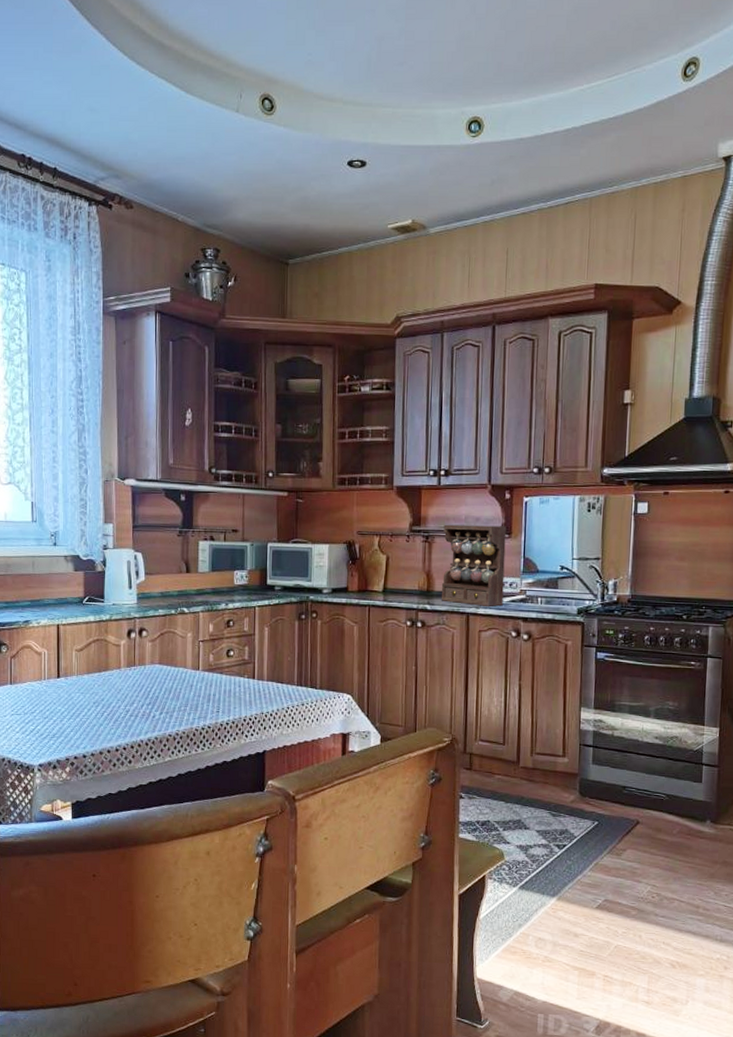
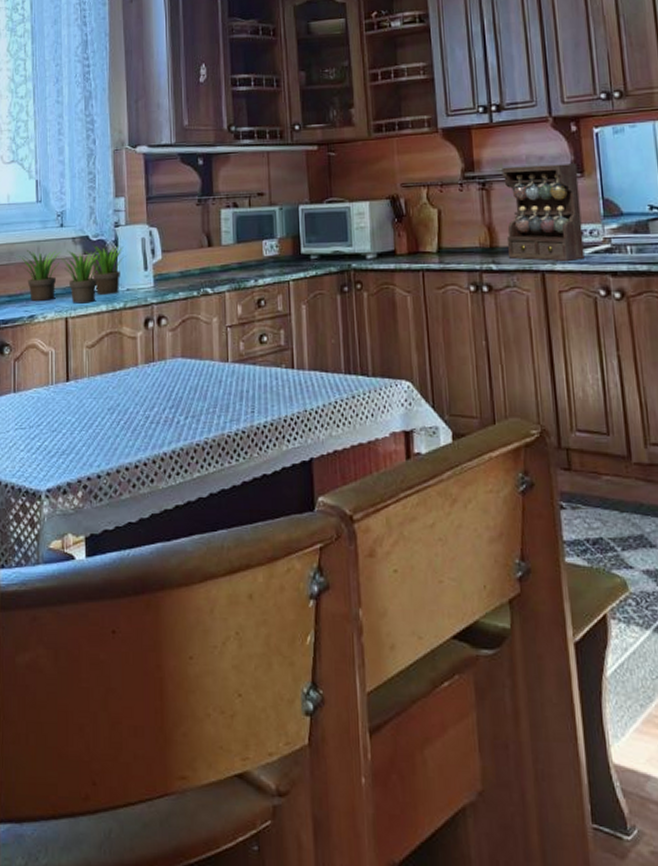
plant: none [15,562,113,614] -> present [18,244,126,304]

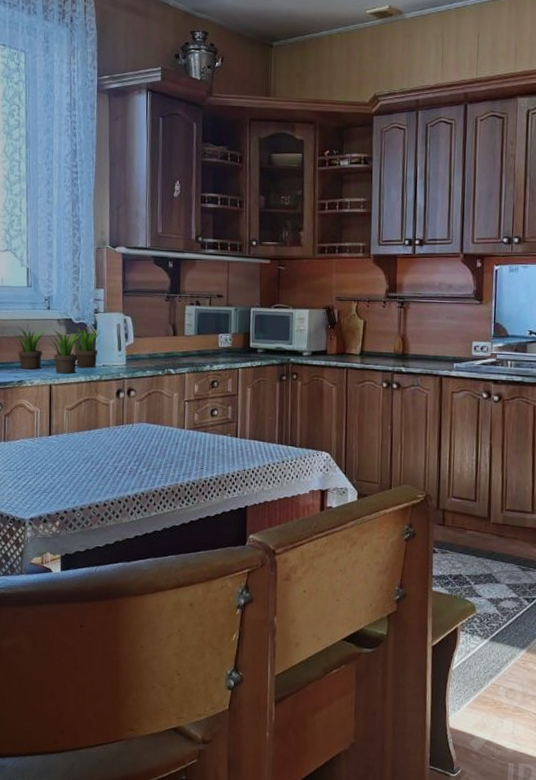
spice rack: present [501,163,585,262] -> none [415,291,478,370]

